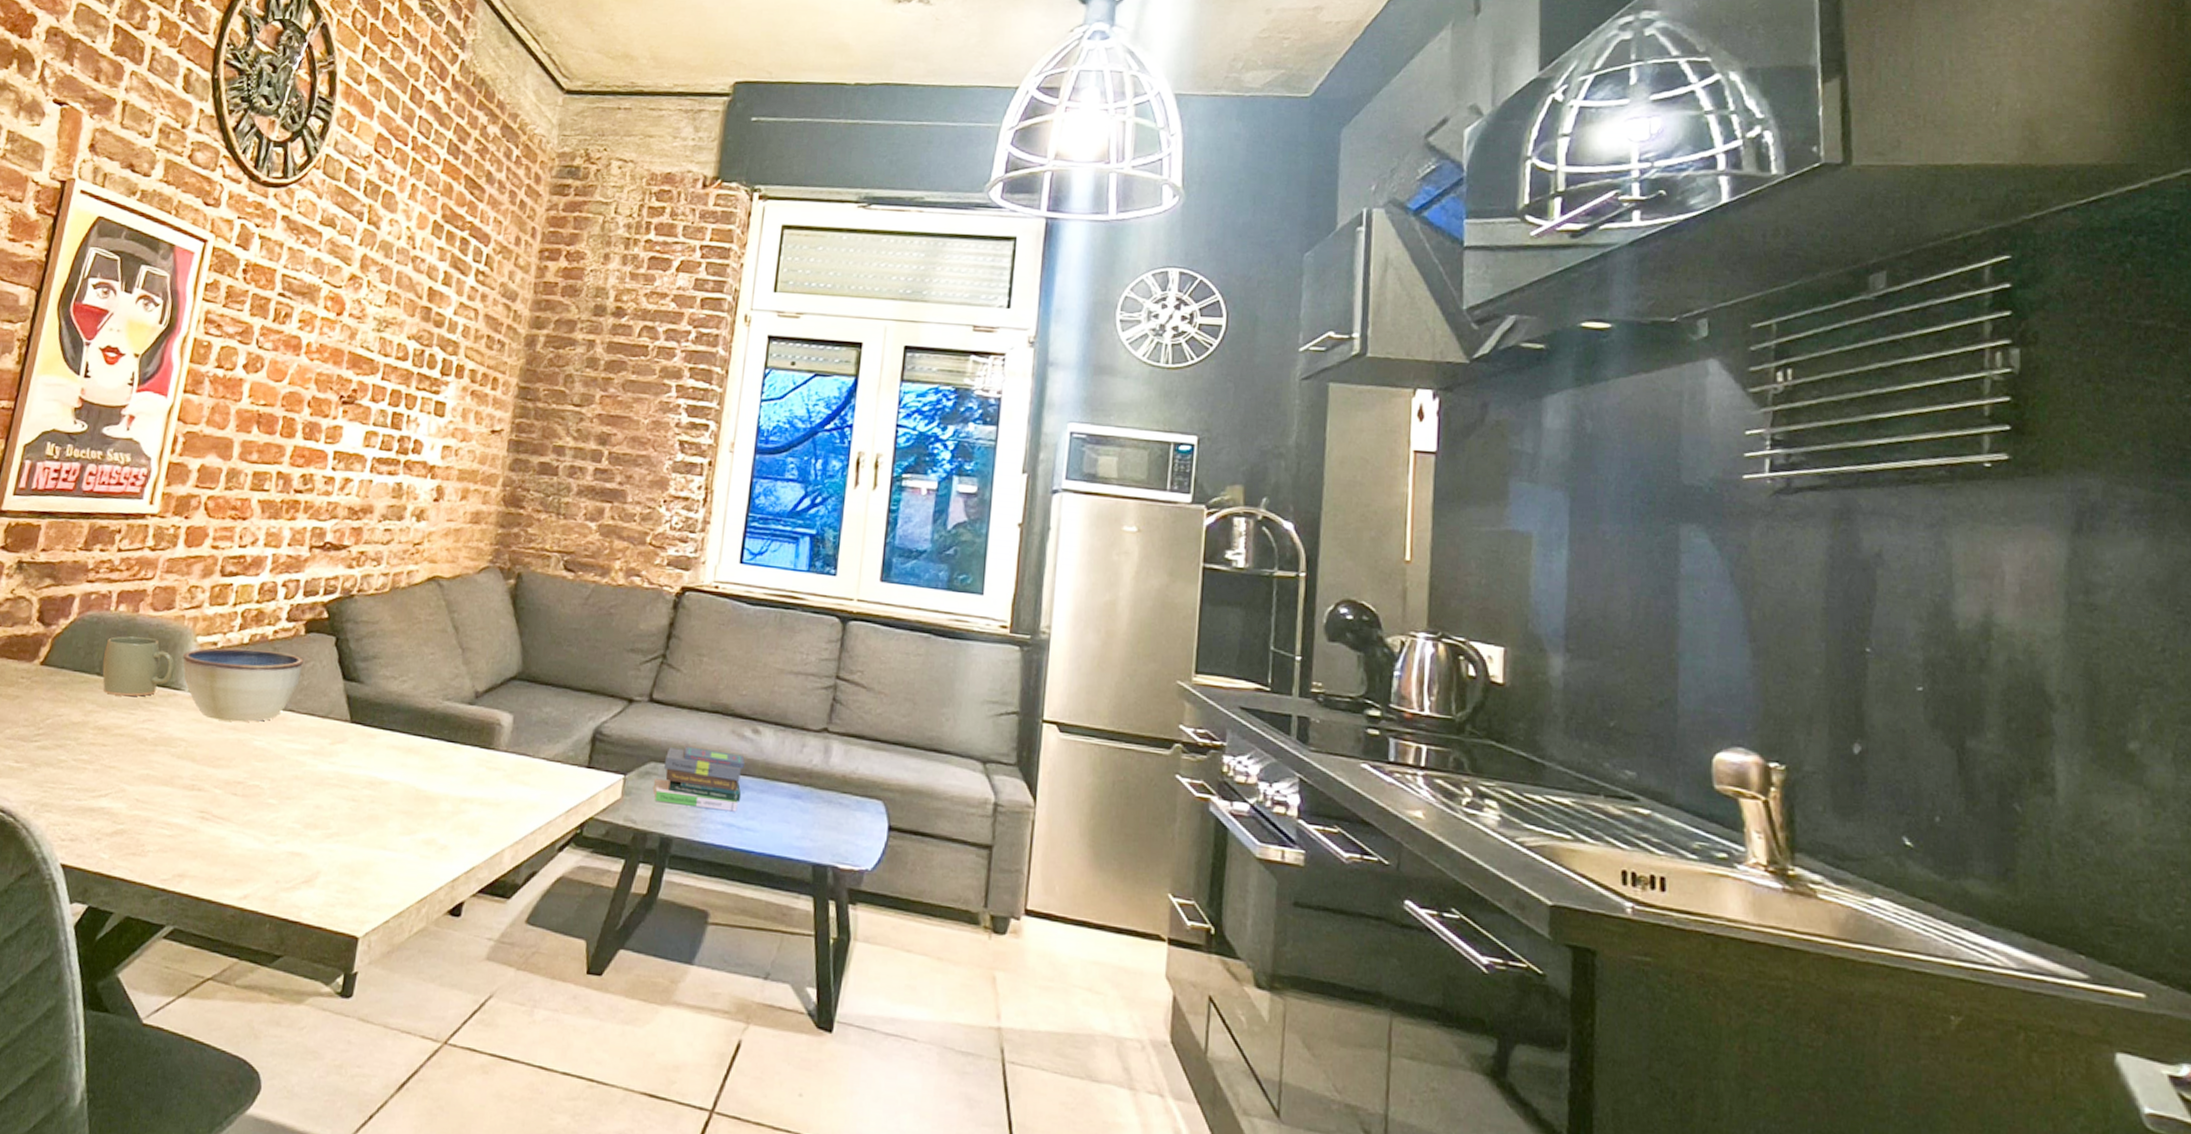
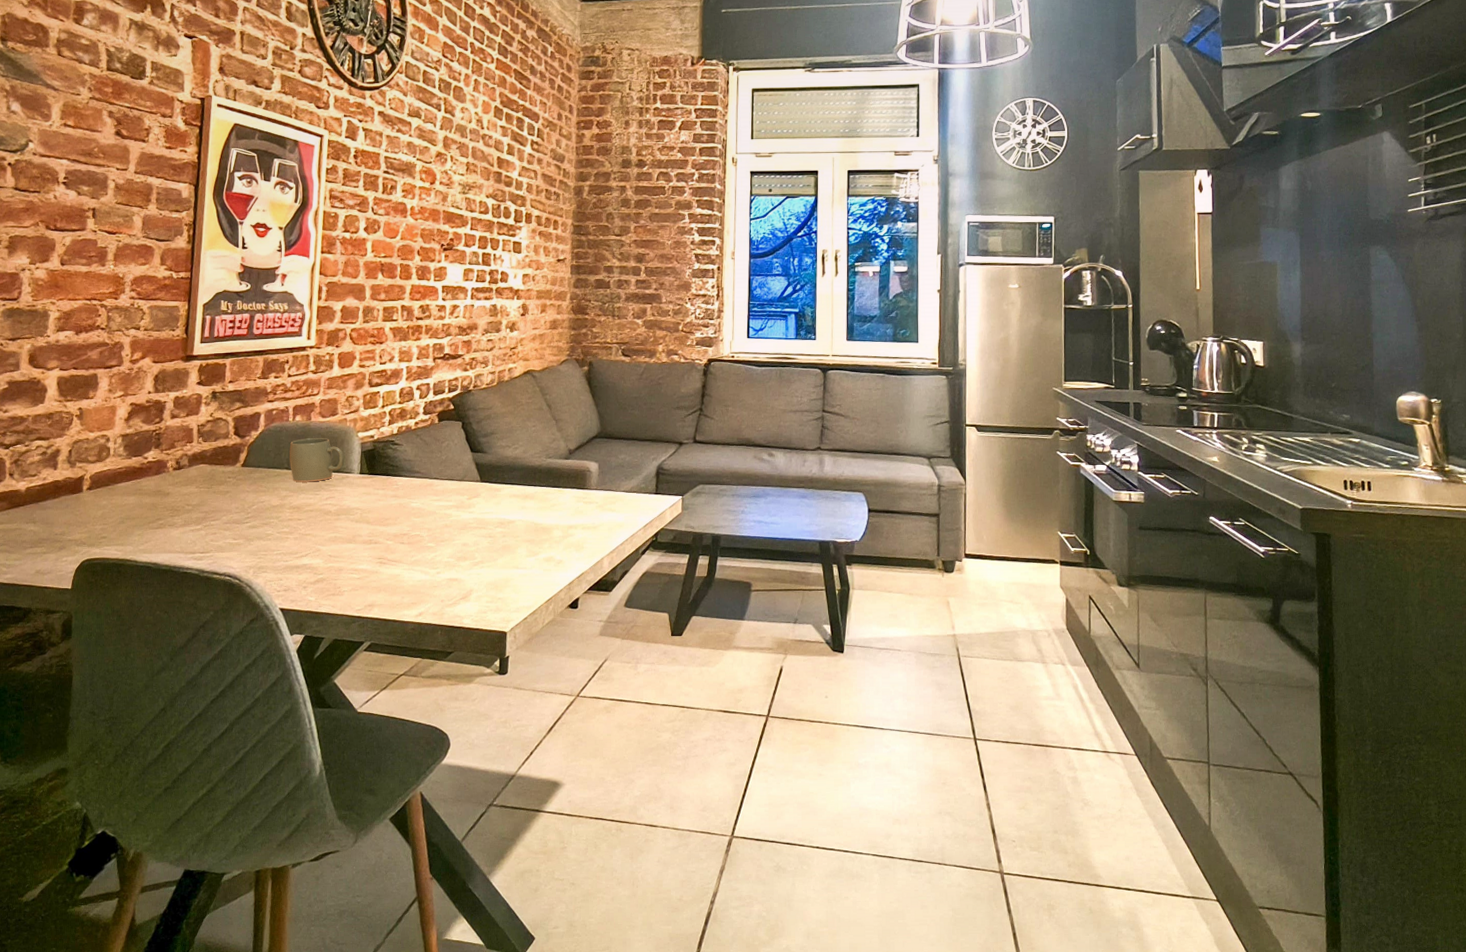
bowl: present [183,648,304,722] -> none [349,437,440,492]
books: present [652,746,745,812] -> none [703,471,766,513]

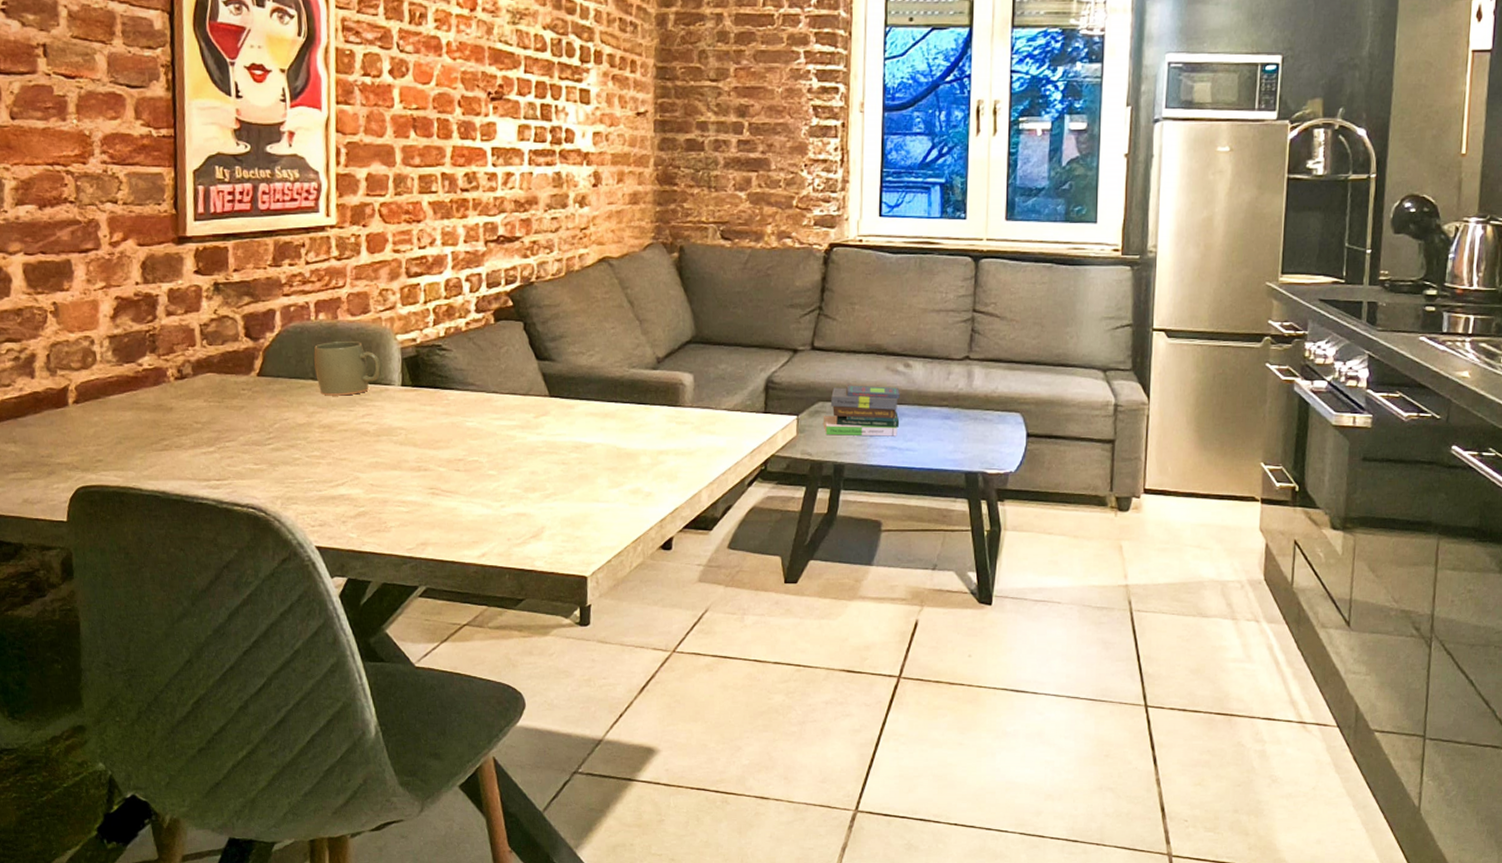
books: none [703,471,766,513] -> present [823,385,900,437]

